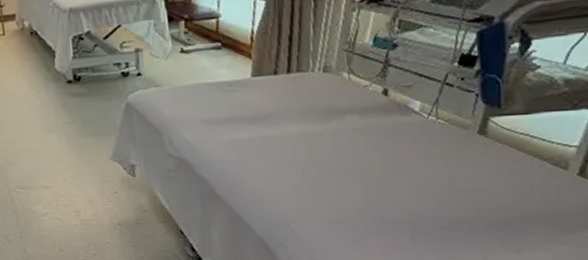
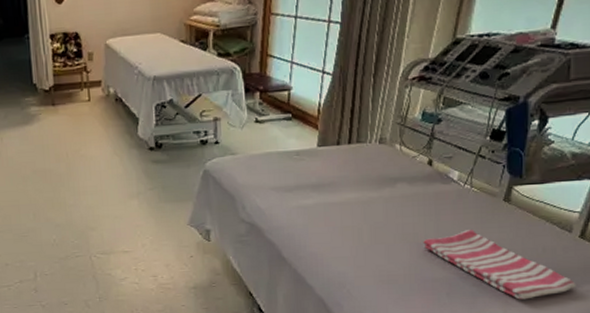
dish towel: none [380,164,576,245] -> present [423,228,576,300]

